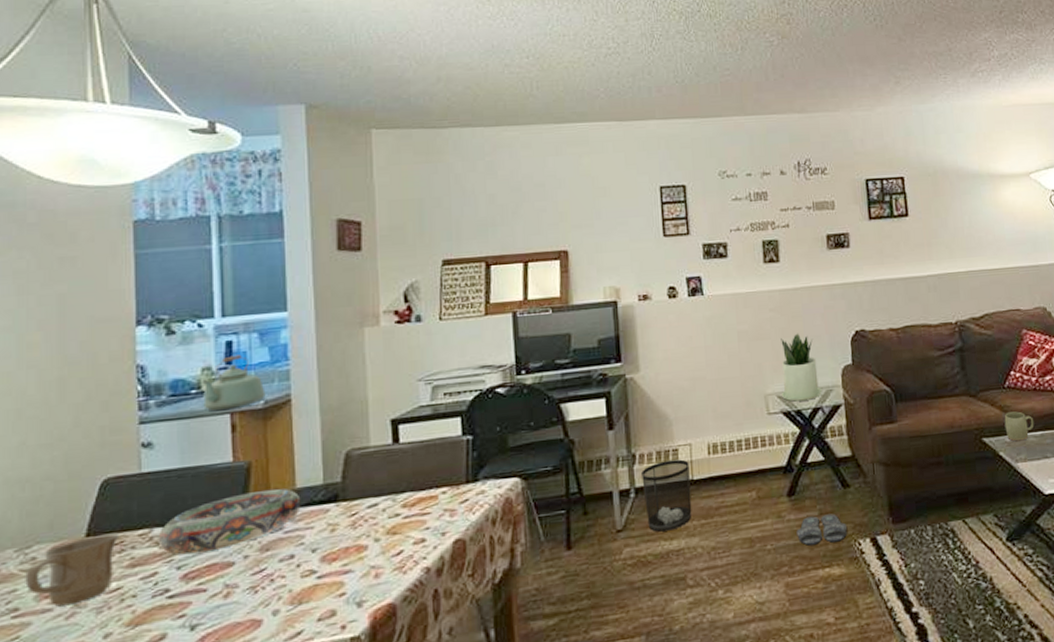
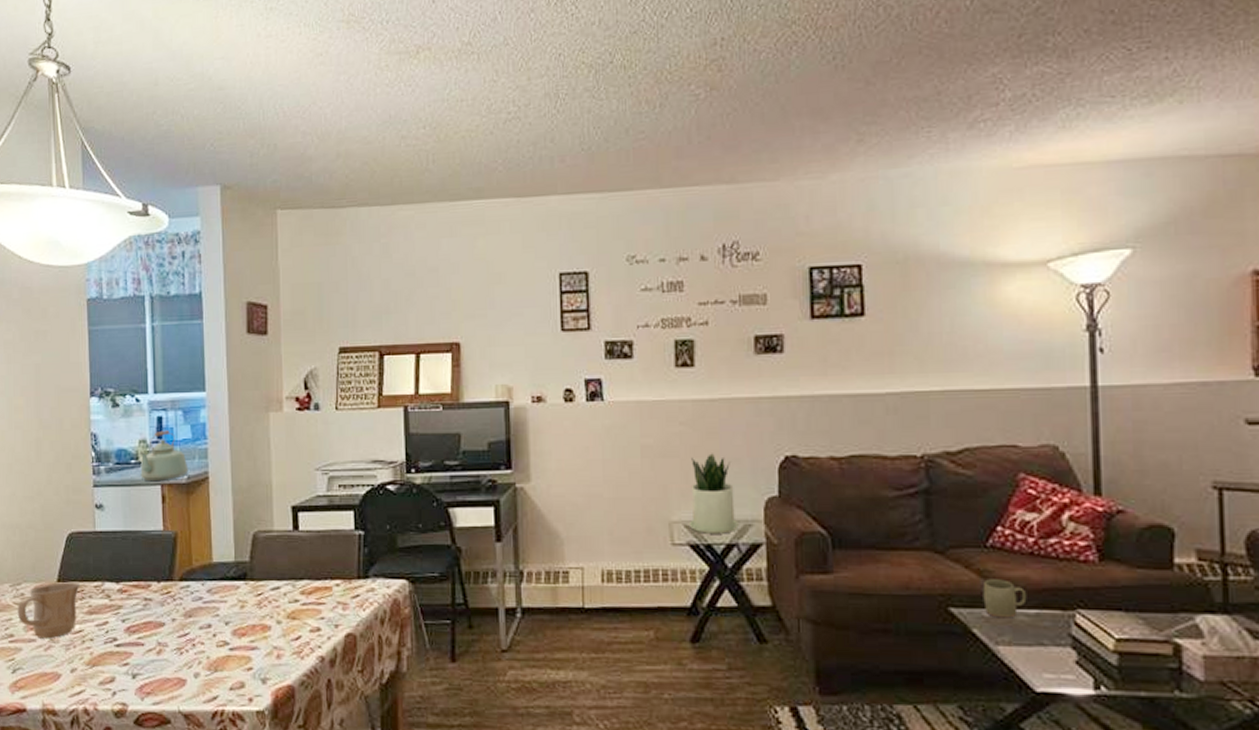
decorative bowl: present [158,488,301,555] -> none [108,560,217,610]
waste bin: present [642,459,692,532] -> none [529,583,582,659]
slippers: present [796,514,847,546] -> none [699,669,760,704]

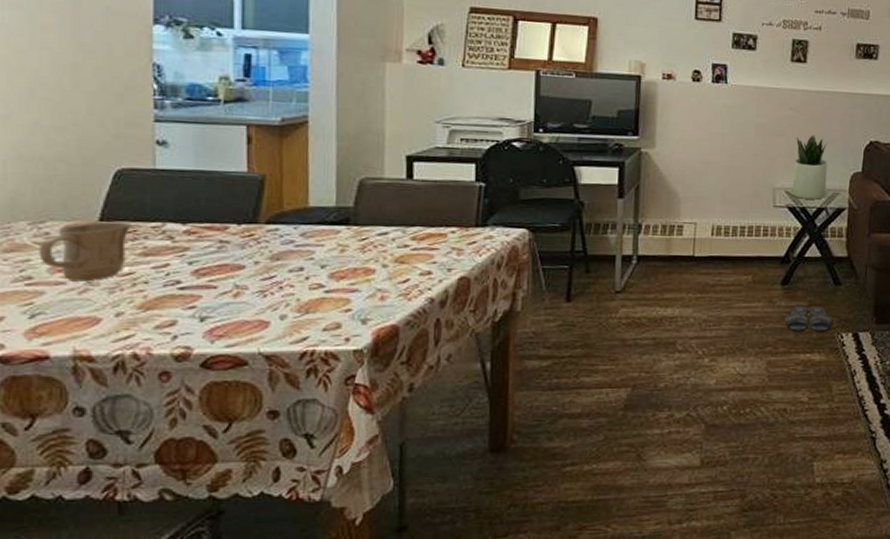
kettle: present [139,430,189,482] -> none [218,69,283,122]
slippers: none [699,669,760,704] -> present [784,305,832,332]

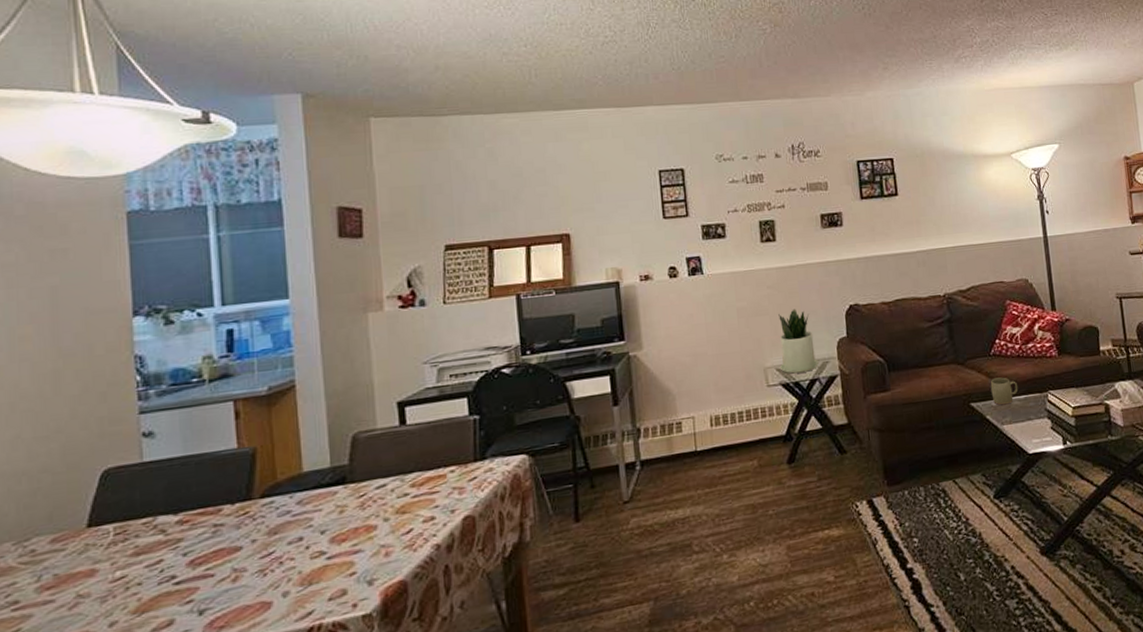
mug: present [39,221,131,282] -> none [25,522,121,598]
slippers: present [784,305,832,332] -> none [796,478,845,510]

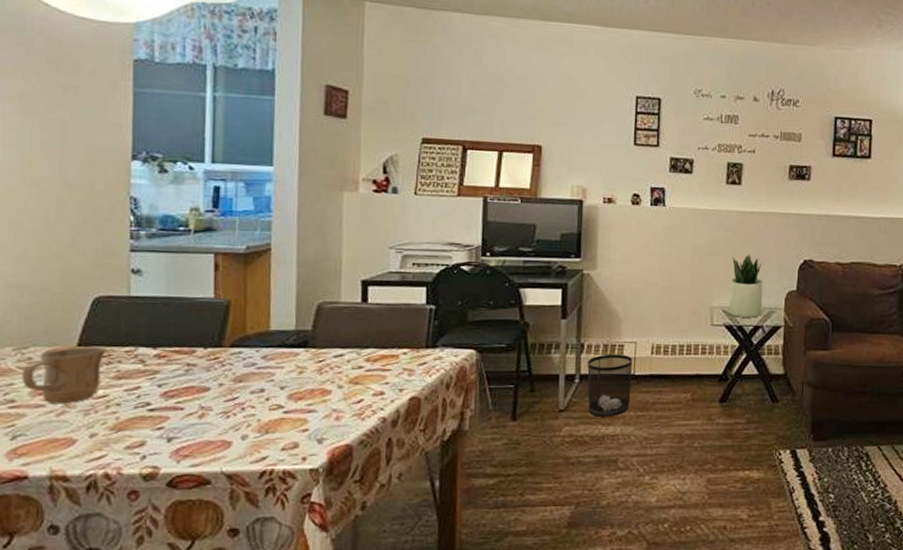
mug: none [25,522,121,598] -> present [21,346,107,404]
waste bin: none [646,431,696,502] -> present [587,354,633,417]

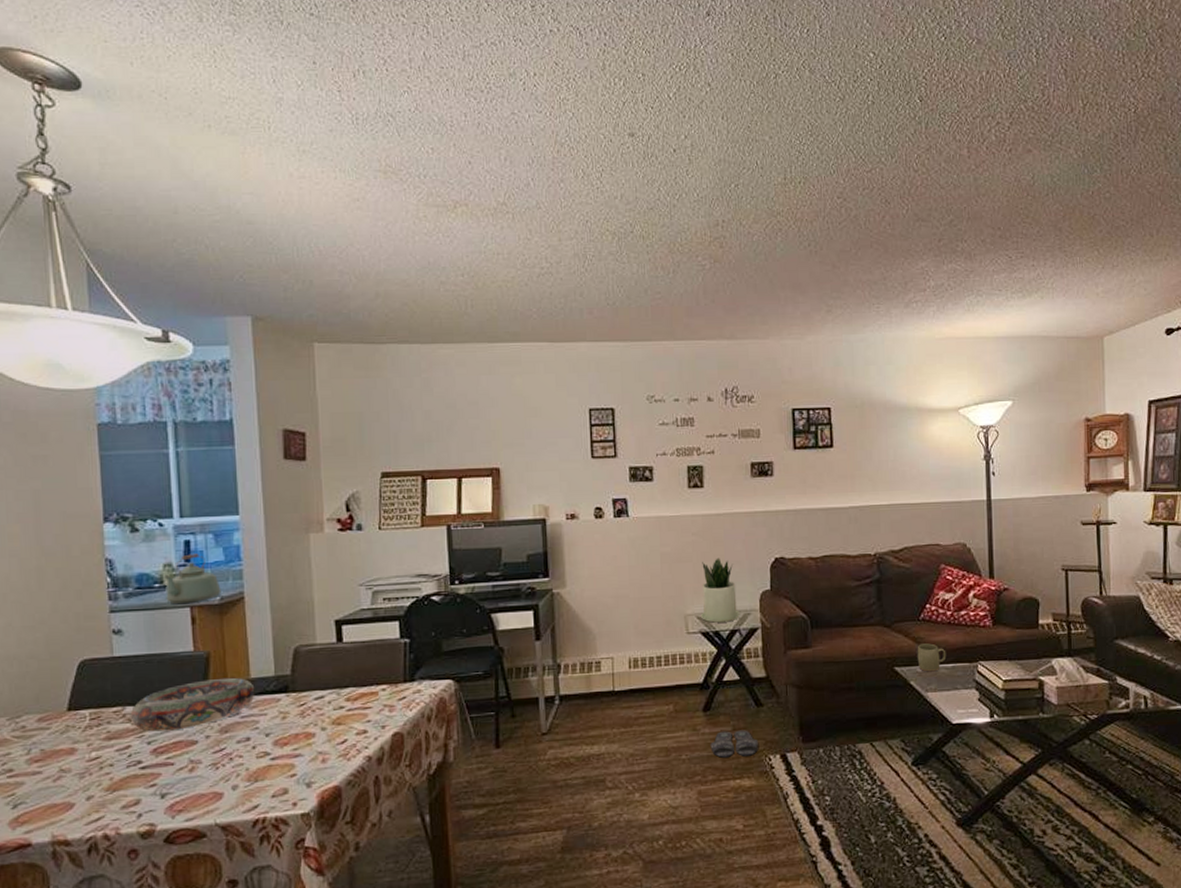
mug: present [21,346,107,404] -> none [17,708,96,770]
decorative bowl: none [142,327,274,375] -> present [130,677,255,732]
kettle: none [189,200,248,251] -> present [163,553,221,605]
waste bin: present [587,354,633,417] -> none [566,671,613,737]
slippers: none [723,423,770,449] -> present [710,730,758,758]

